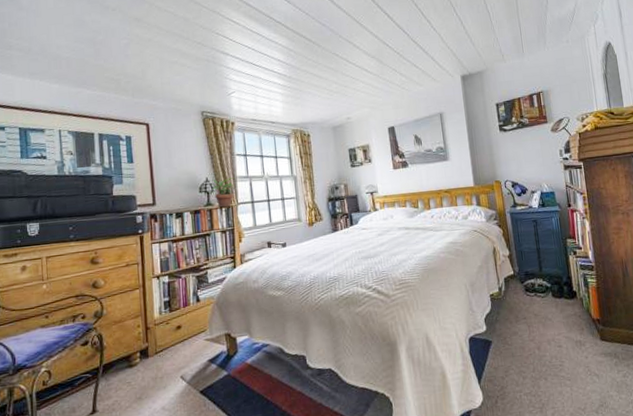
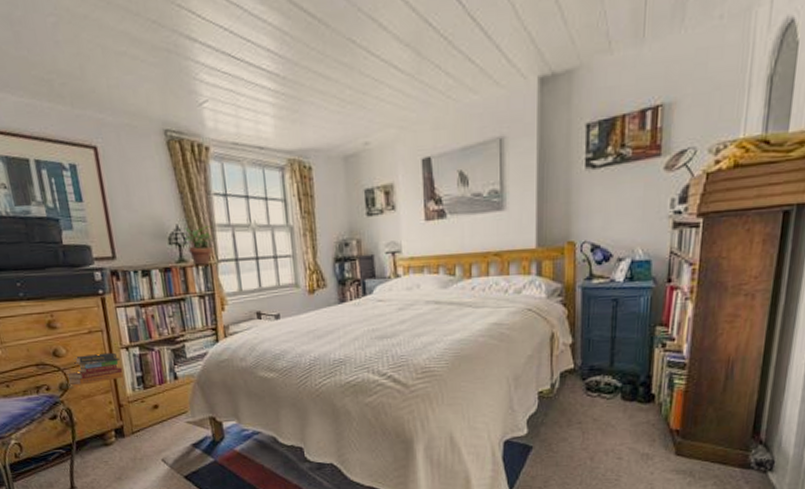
books: none [101,282,153,313] -> present [66,353,124,386]

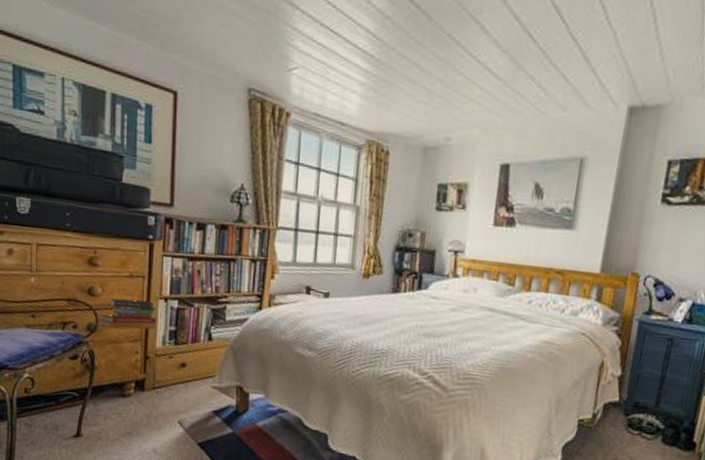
potted plant: present [181,225,213,265] -> none [245,188,279,230]

